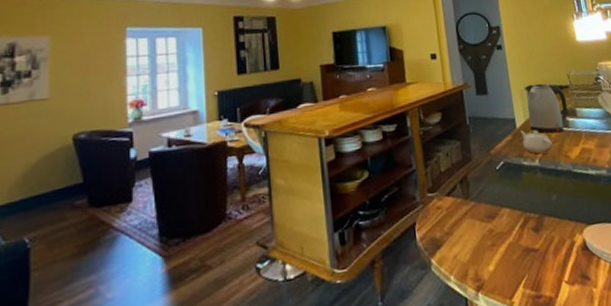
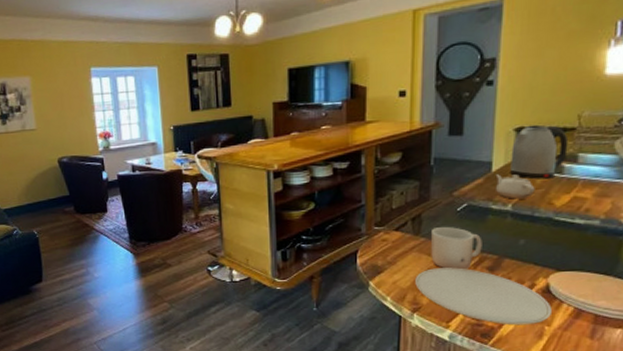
plate: none [473,231,595,293] -> present [415,267,552,326]
mug: none [478,186,525,235] -> present [430,226,482,270]

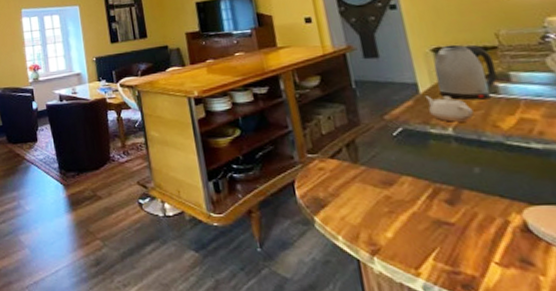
plate: present [415,267,552,326] -> none [365,200,542,274]
mug: present [430,226,482,270] -> none [369,152,434,204]

